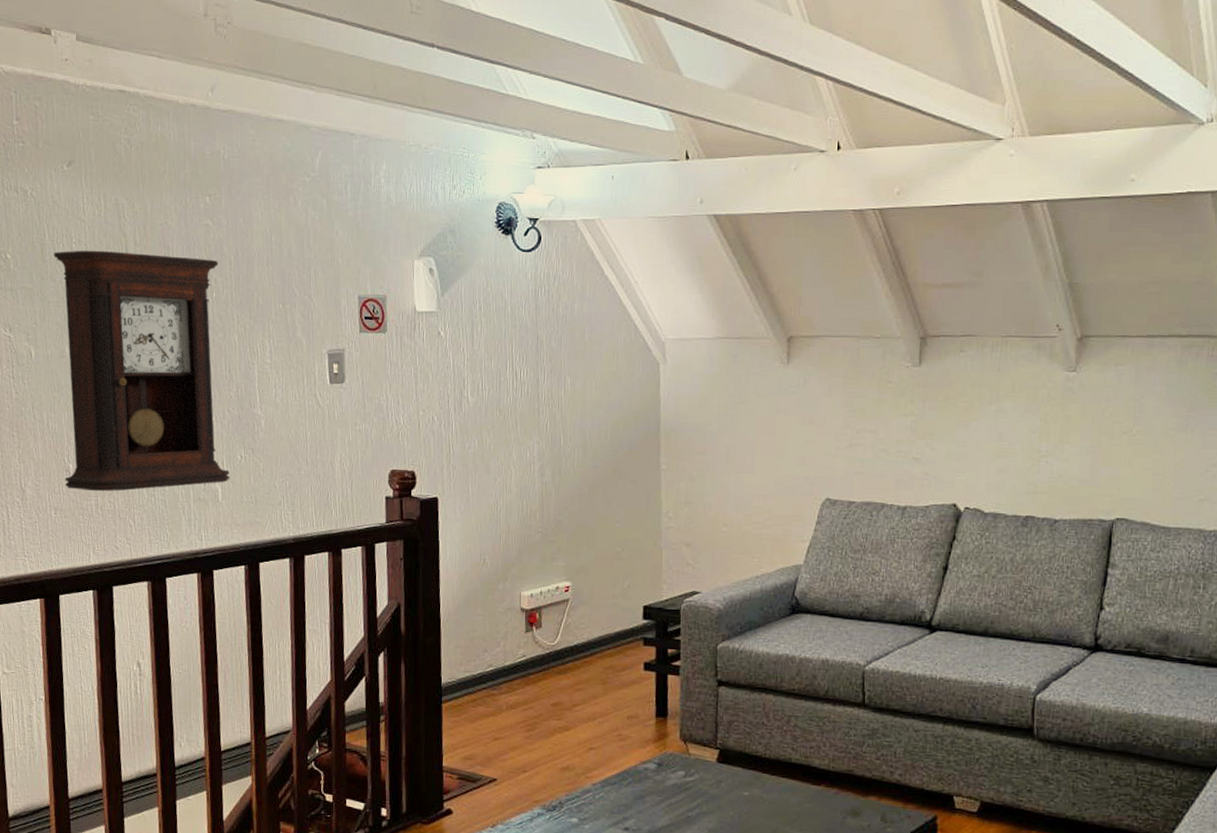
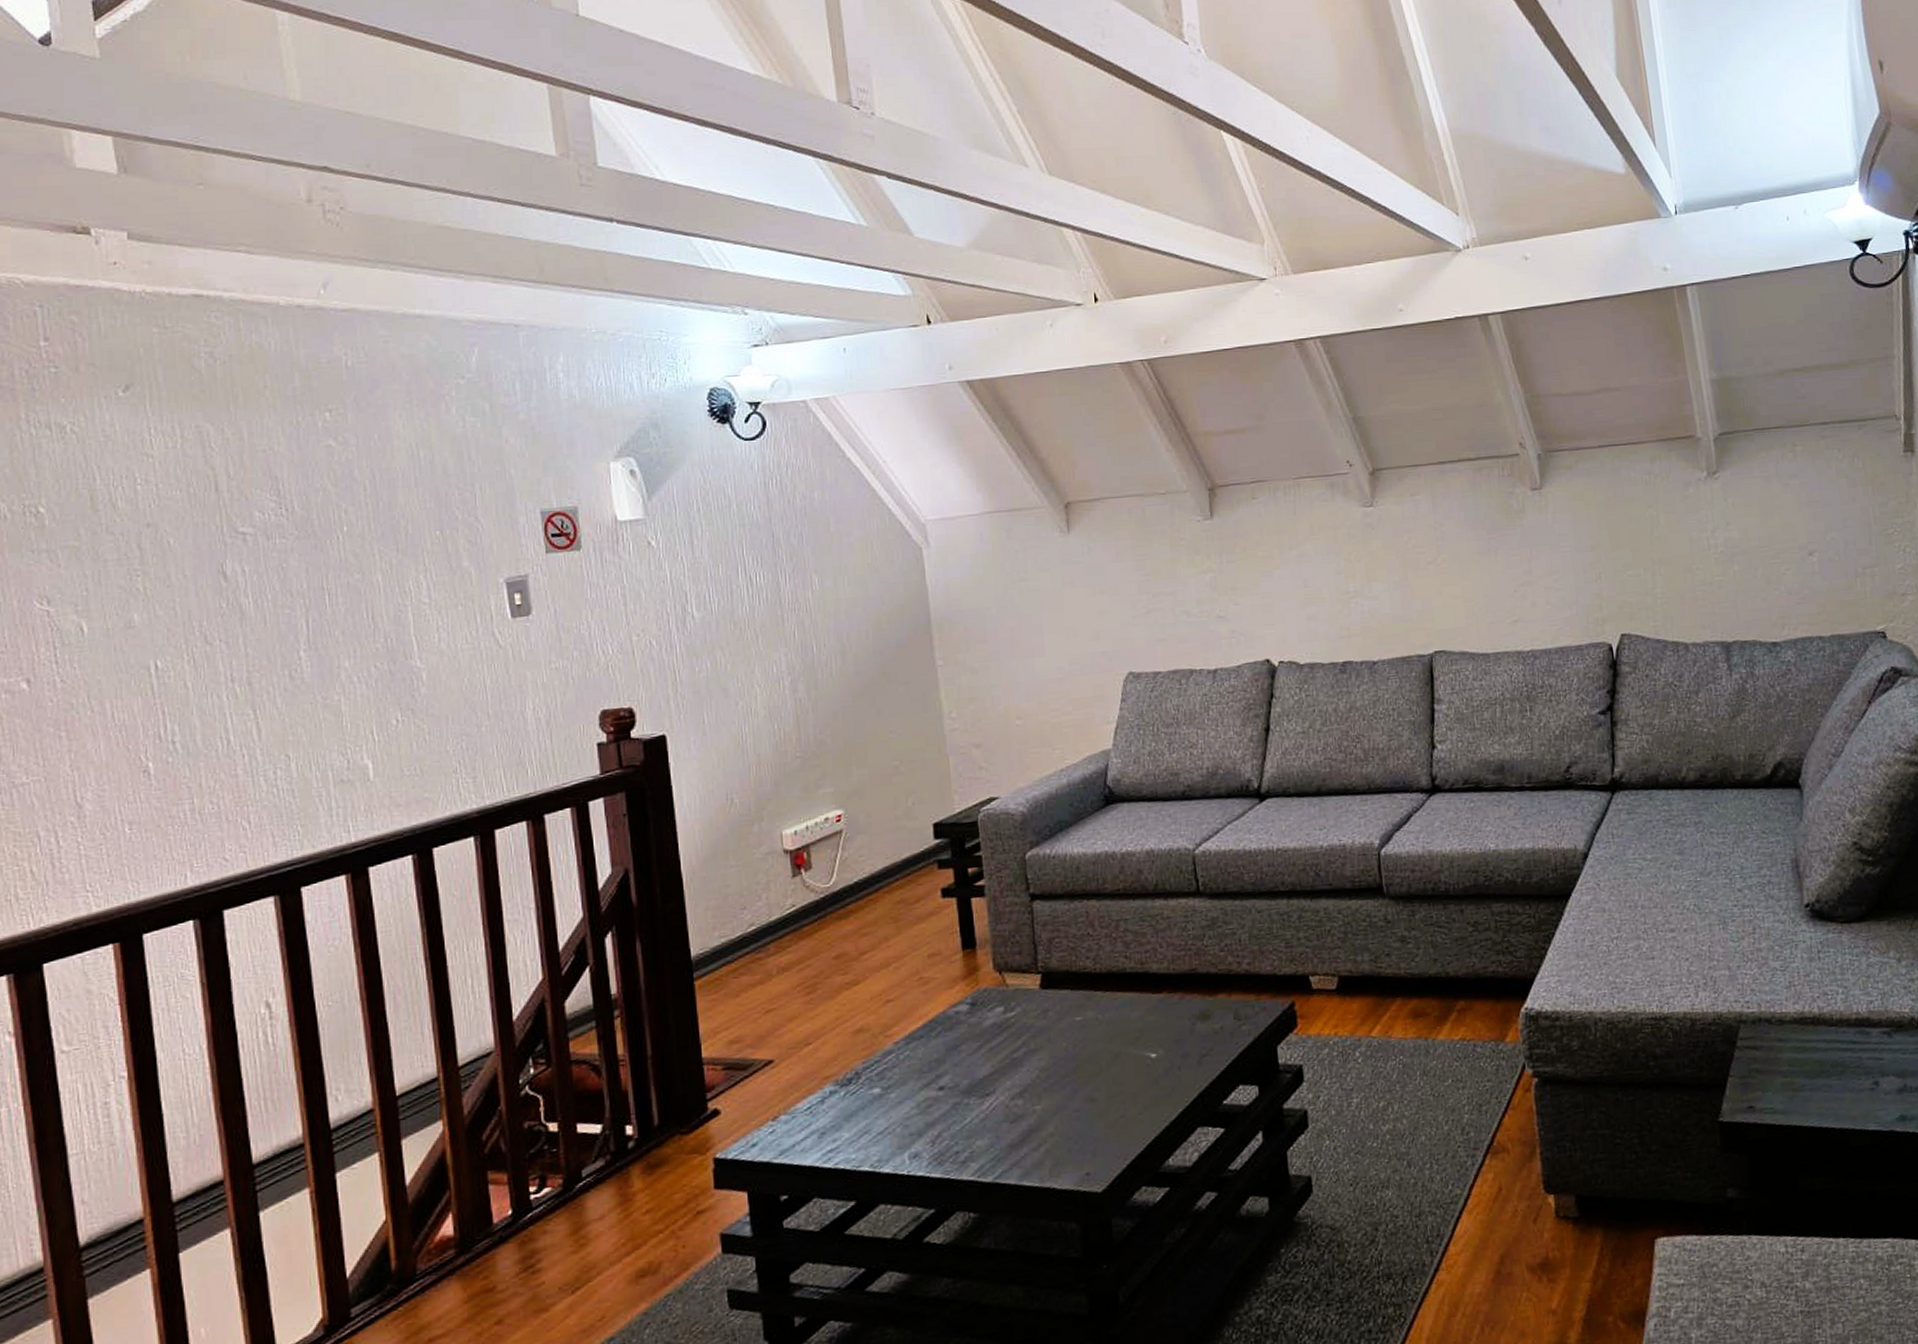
pendulum clock: present [53,250,230,492] -> none [109,486,384,794]

